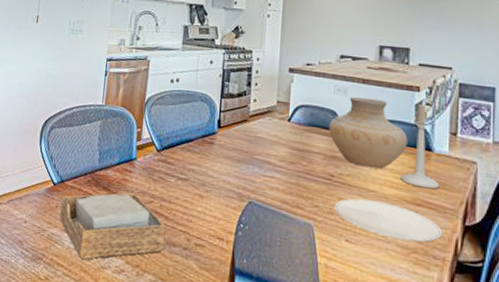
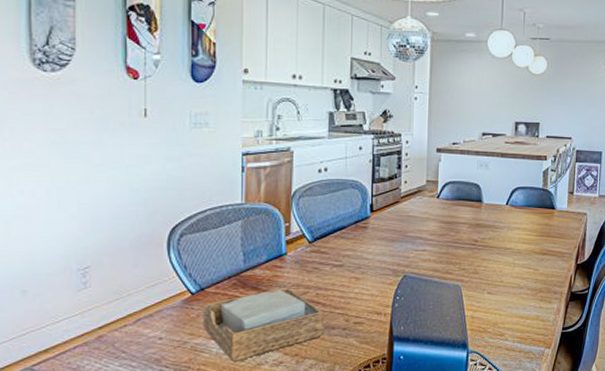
vase: present [329,96,408,169] -> none [473,169,537,230]
plate: present [334,198,442,243] -> none [478,256,561,285]
candlestick: present [400,105,440,190] -> none [531,171,560,240]

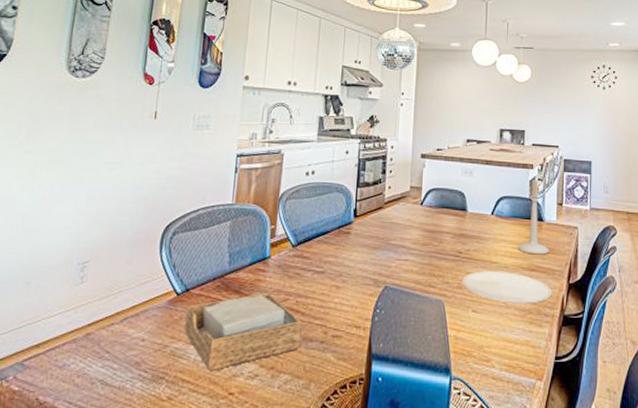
plate: none [478,256,561,285] -> present [462,270,551,305]
candlestick: none [531,171,560,240] -> present [518,180,550,255]

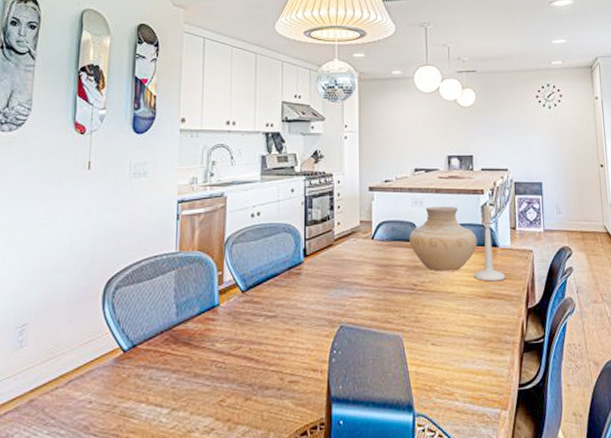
napkin holder: present [184,292,302,371] -> none [133,342,257,429]
vase: none [457,177,524,242] -> present [409,206,477,272]
plate: present [462,270,551,305] -> none [419,301,511,334]

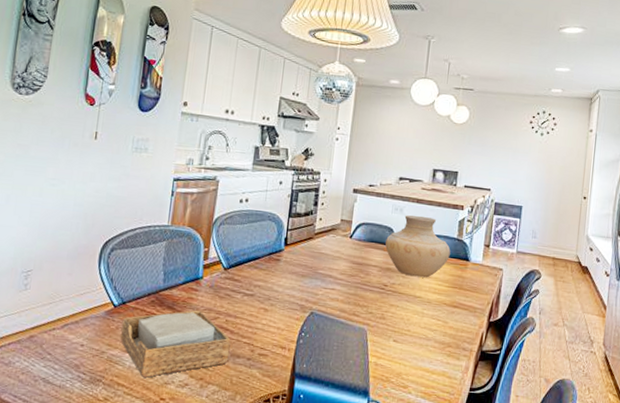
napkin holder: none [133,342,257,429] -> present [120,310,231,378]
candlestick: present [474,206,506,282] -> none [442,221,473,293]

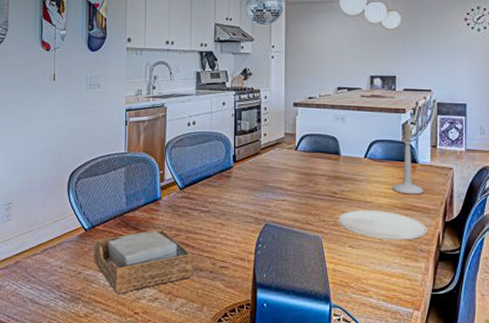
vase: present [385,215,451,278] -> none [331,122,397,183]
plate: none [385,304,472,339] -> present [338,209,427,241]
candlestick: none [442,221,473,293] -> present [392,124,424,195]

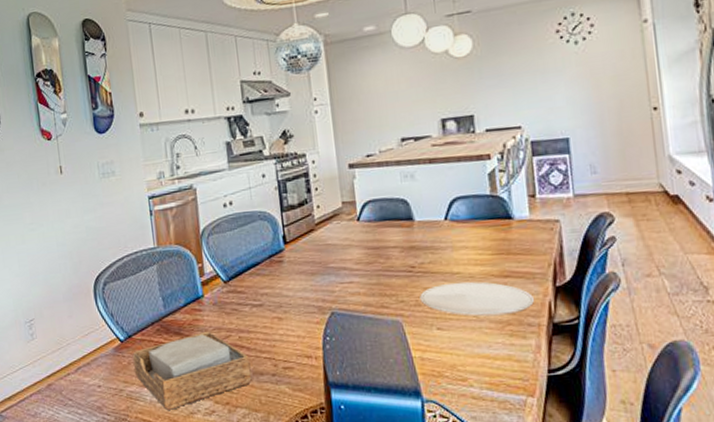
candlestick: present [392,124,424,195] -> none [483,172,525,259]

